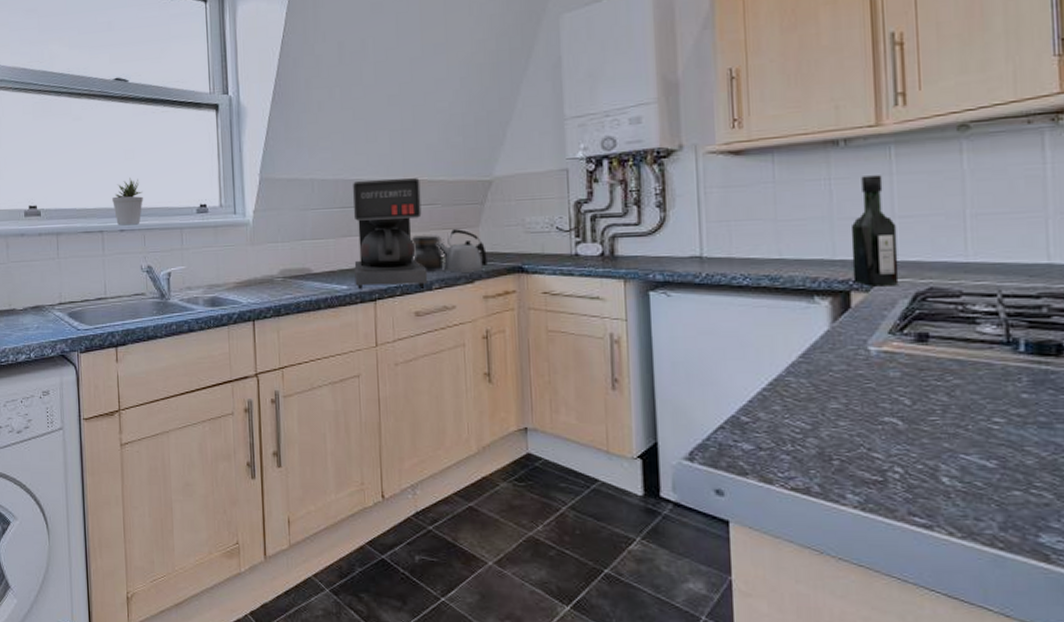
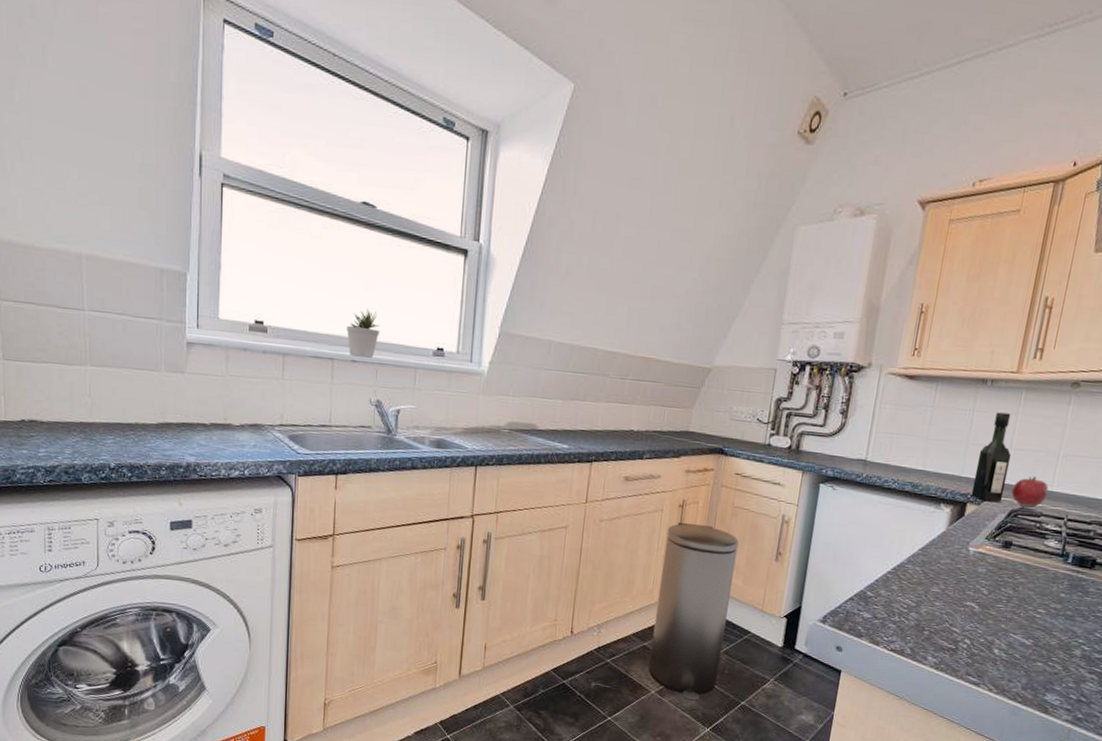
coffee maker: present [352,178,428,289] -> none [575,350,649,455]
jar: present [411,234,447,273] -> none [629,407,661,444]
kettle: present [437,229,488,274] -> none [654,407,696,449]
pedal bin: none [474,356,569,572] -> present [649,523,739,701]
fruit: none [908,246,964,286] -> present [1011,476,1049,508]

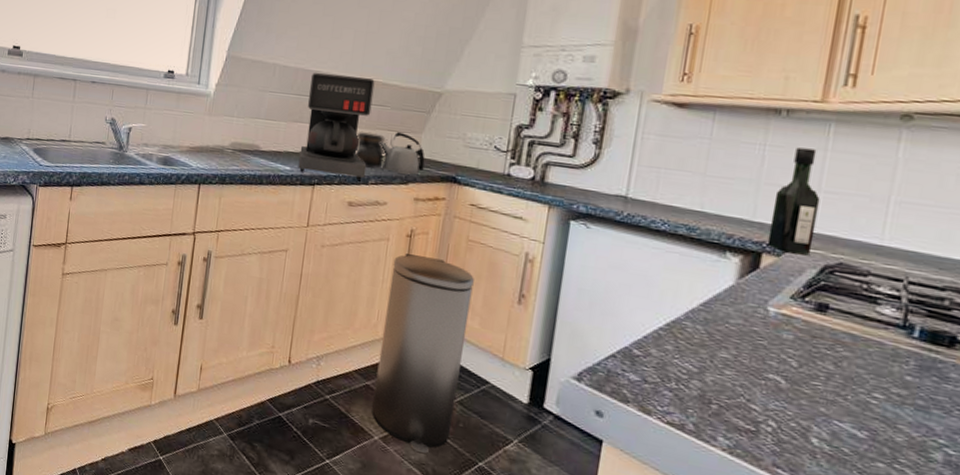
potted plant: present [347,309,380,358] -> none [89,35,118,79]
coffee maker: none [575,350,649,455] -> present [298,73,375,180]
jar: none [629,407,661,444] -> present [354,131,388,169]
kettle: none [654,407,696,449] -> present [380,132,425,176]
fruit: present [1011,476,1049,508] -> none [823,225,877,265]

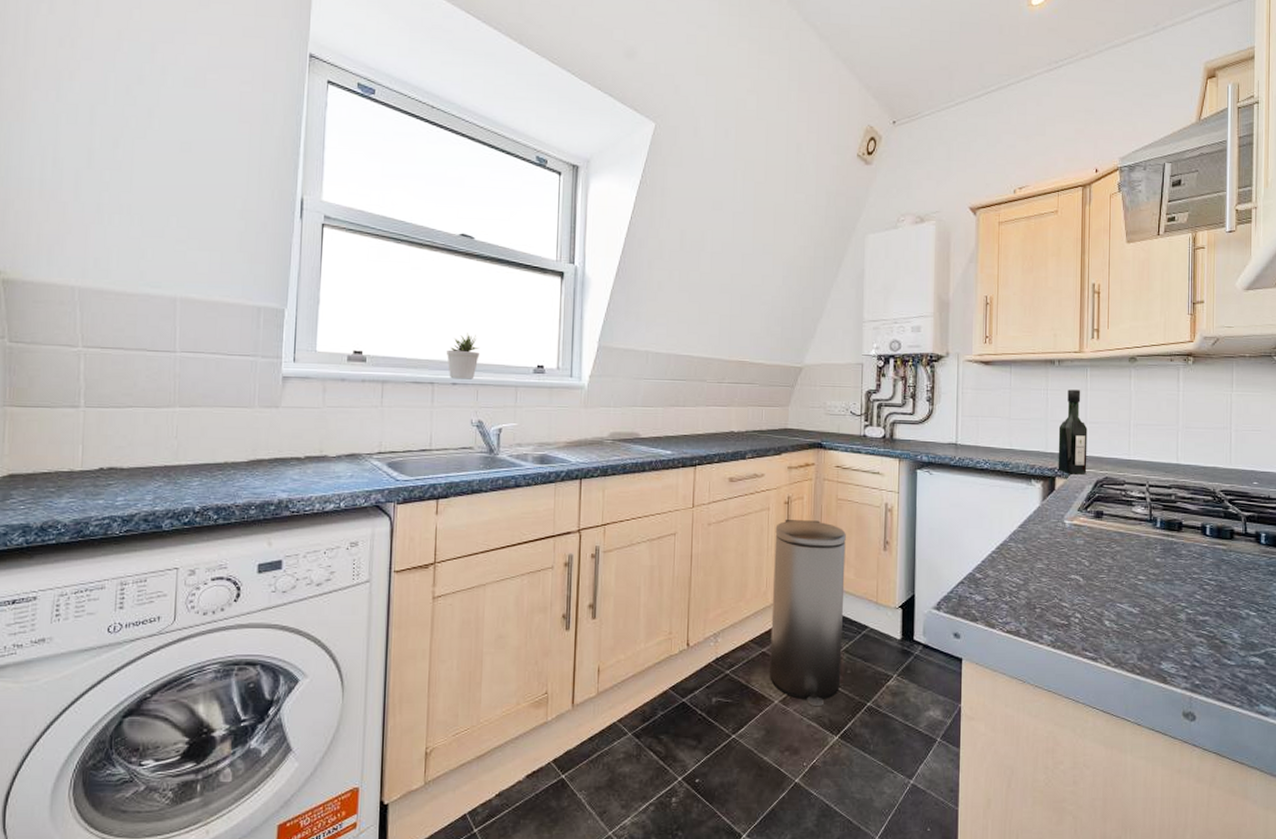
potted plant: none [89,35,118,79] -> present [447,333,480,380]
coffee maker: present [298,73,375,180] -> none [678,357,743,456]
jar: present [354,131,388,169] -> none [730,409,760,444]
kettle: present [380,132,425,176] -> none [752,407,794,446]

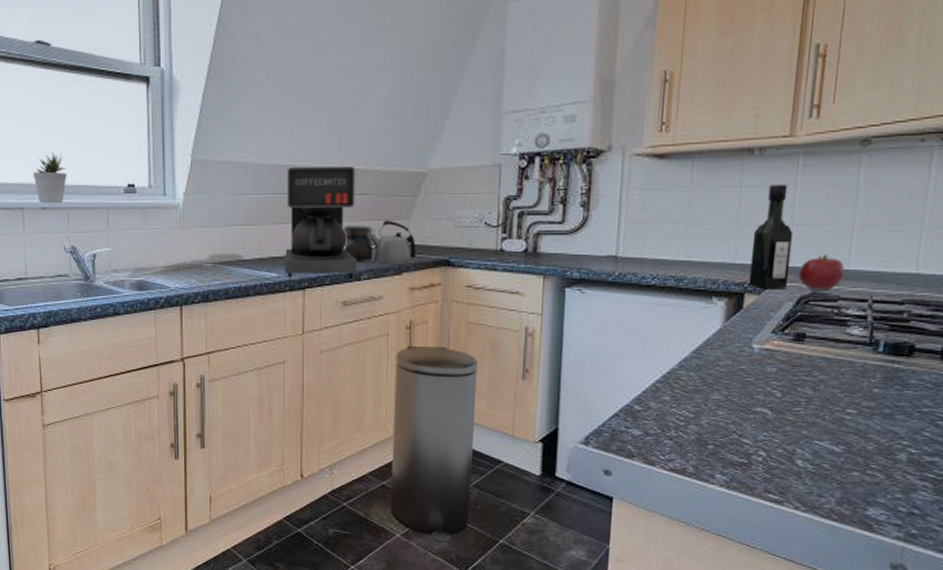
coffee maker: none [678,357,743,456] -> present [285,167,357,277]
jar: none [730,409,760,444] -> present [342,224,377,264]
kettle: none [752,407,794,446] -> present [368,221,416,265]
fruit: none [1093,446,1127,477] -> present [797,254,845,291]

